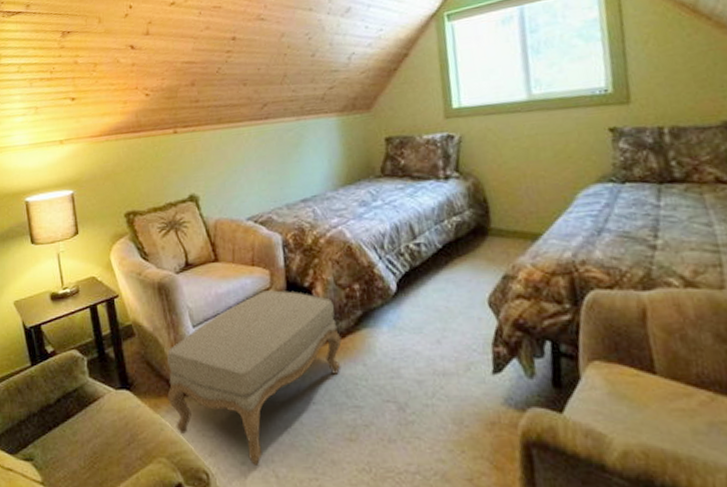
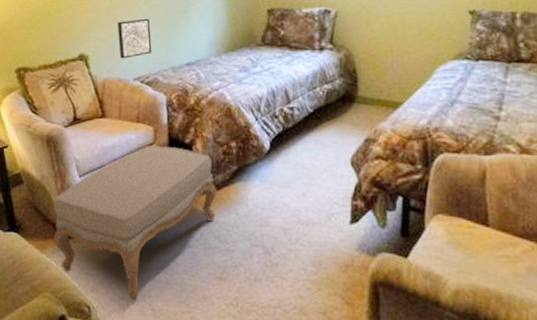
wall art: none [227,153,265,198] -> present [117,18,152,59]

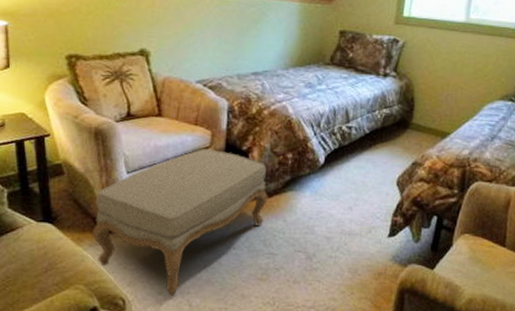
wall art: present [117,18,152,59] -> none [184,21,220,60]

